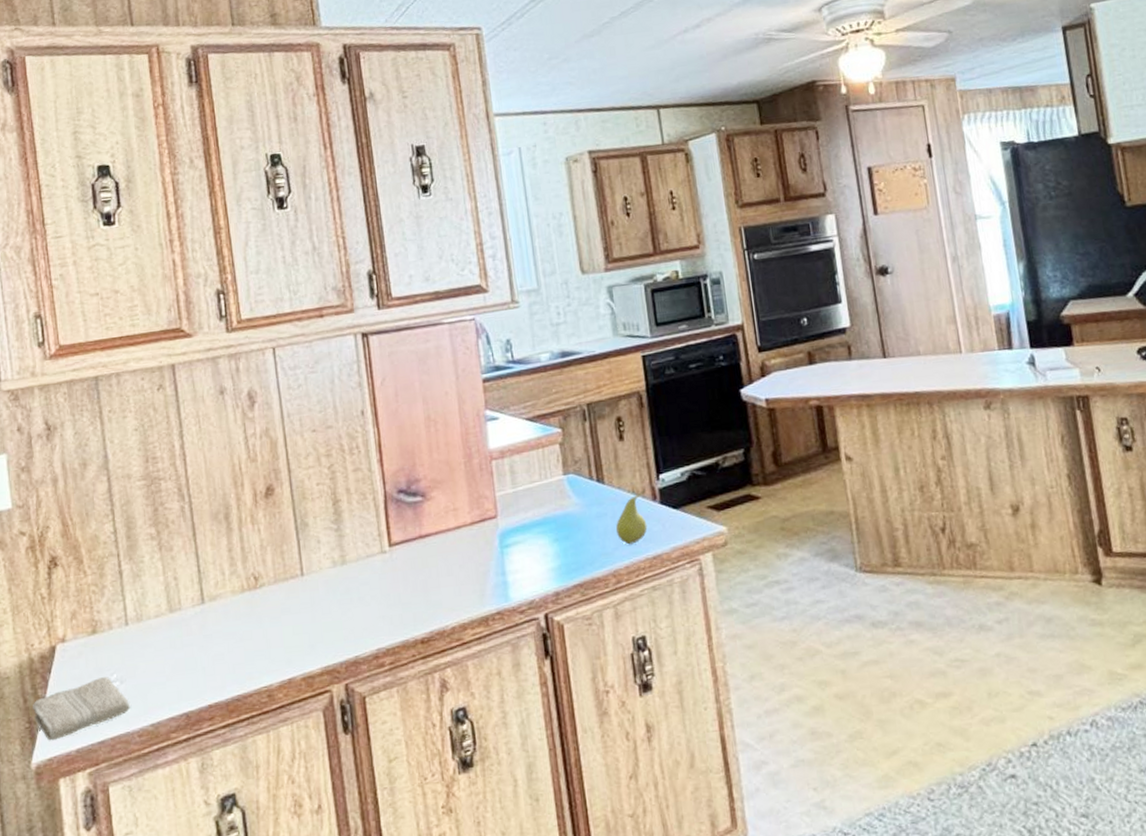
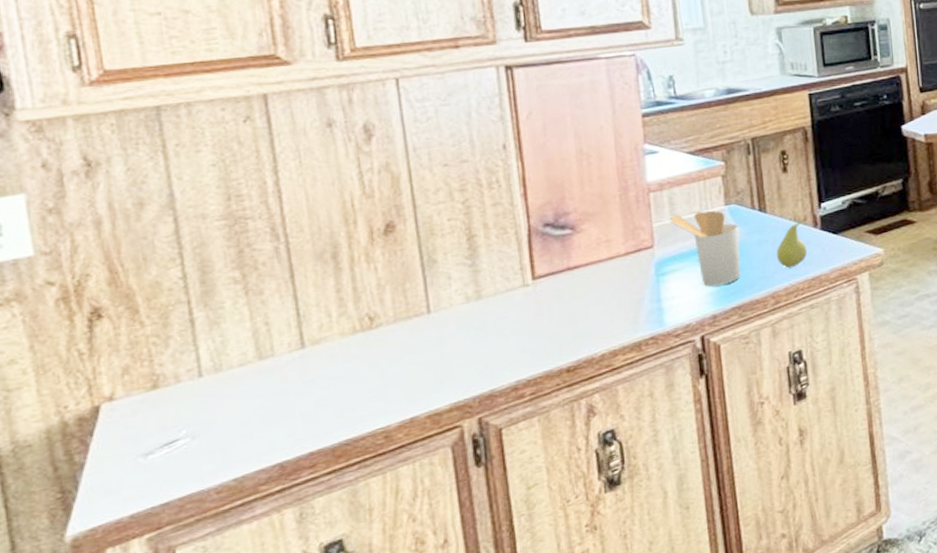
washcloth: present [33,677,131,741] -> none [67,434,206,510]
utensil holder: none [511,480,582,561] -> present [669,210,741,287]

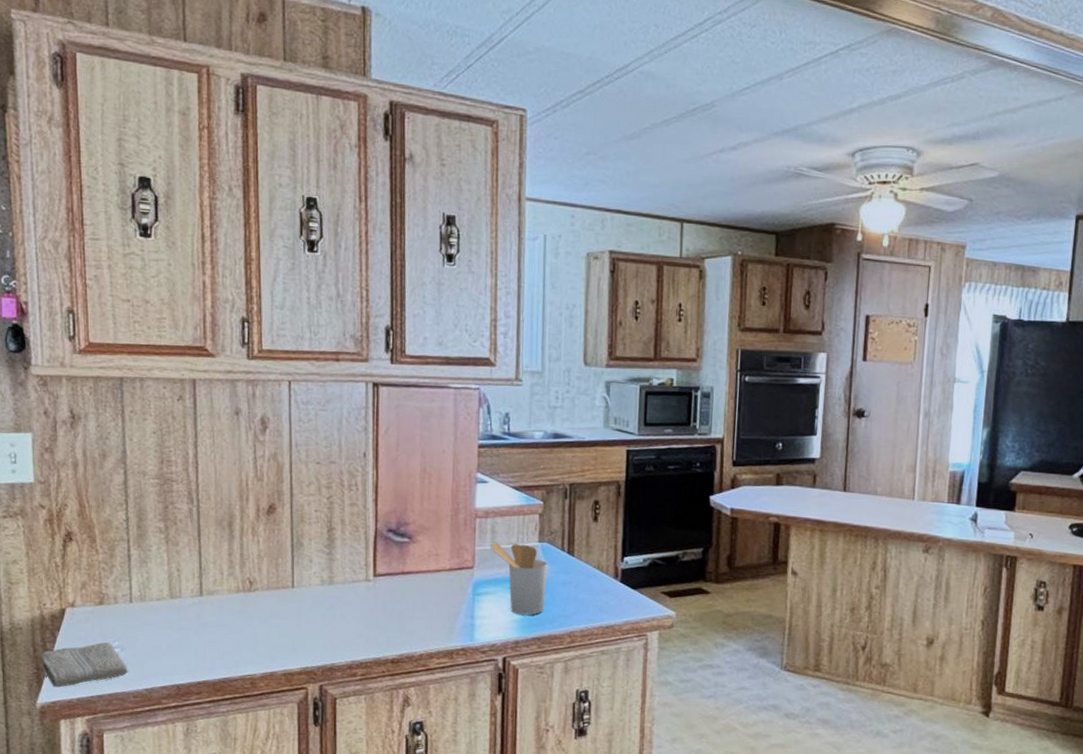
washcloth: none [67,434,206,510] -> present [41,642,128,688]
fruit: present [776,216,808,268] -> none [577,567,610,613]

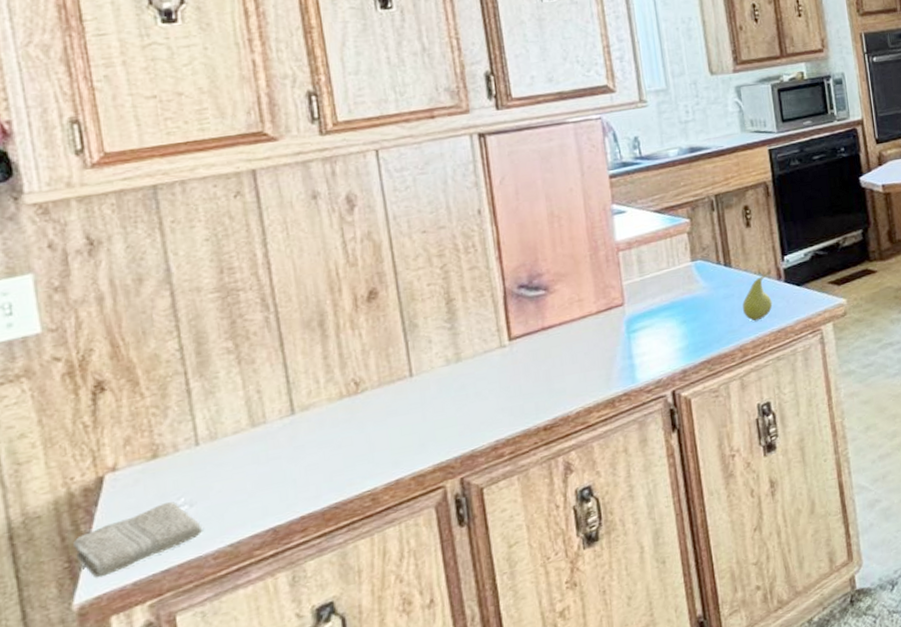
utensil holder: present [490,542,549,615] -> none [638,267,709,342]
fruit: none [577,567,610,613] -> present [742,270,773,322]

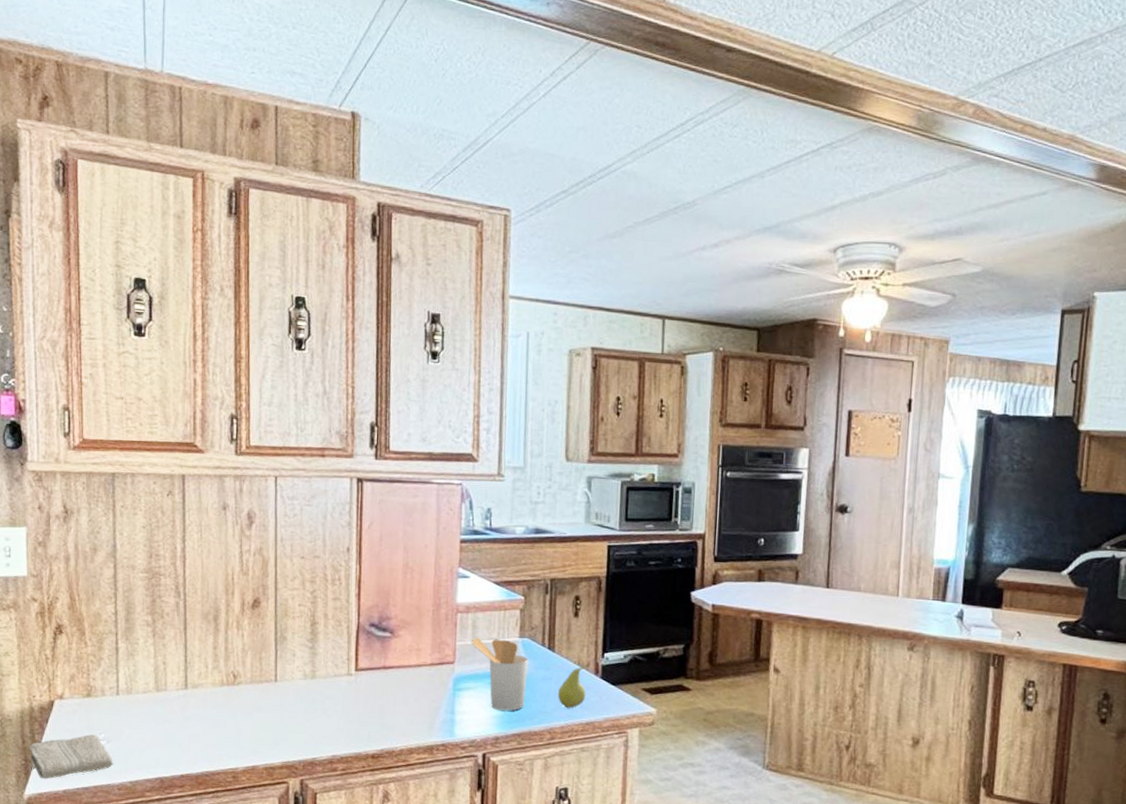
utensil holder: none [638,267,709,342] -> present [470,637,529,711]

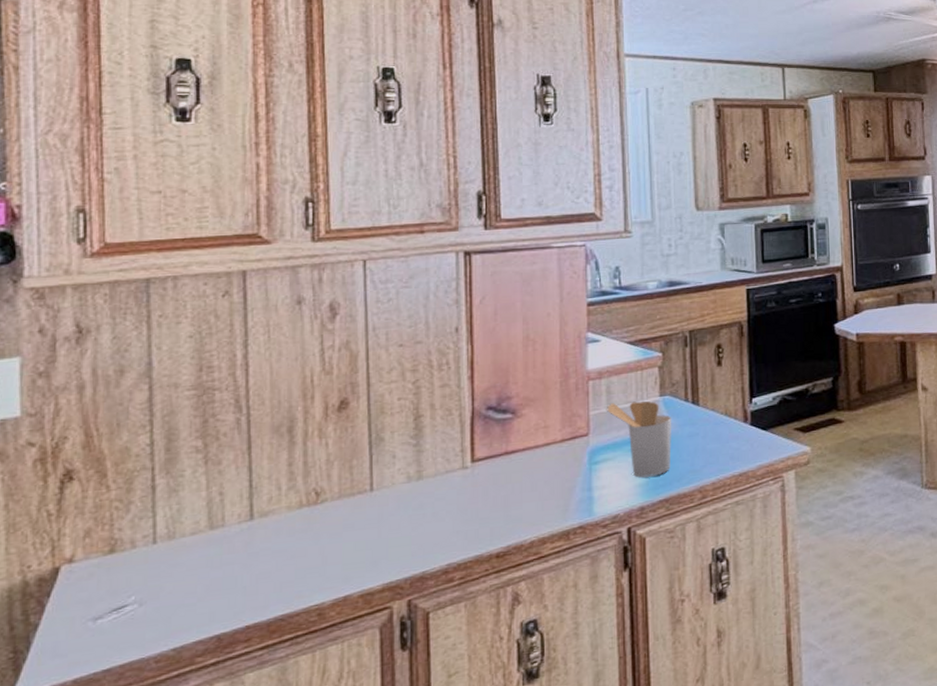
washcloth: present [30,734,114,779] -> none [21,599,149,672]
fruit: present [557,663,590,709] -> none [705,411,738,463]

